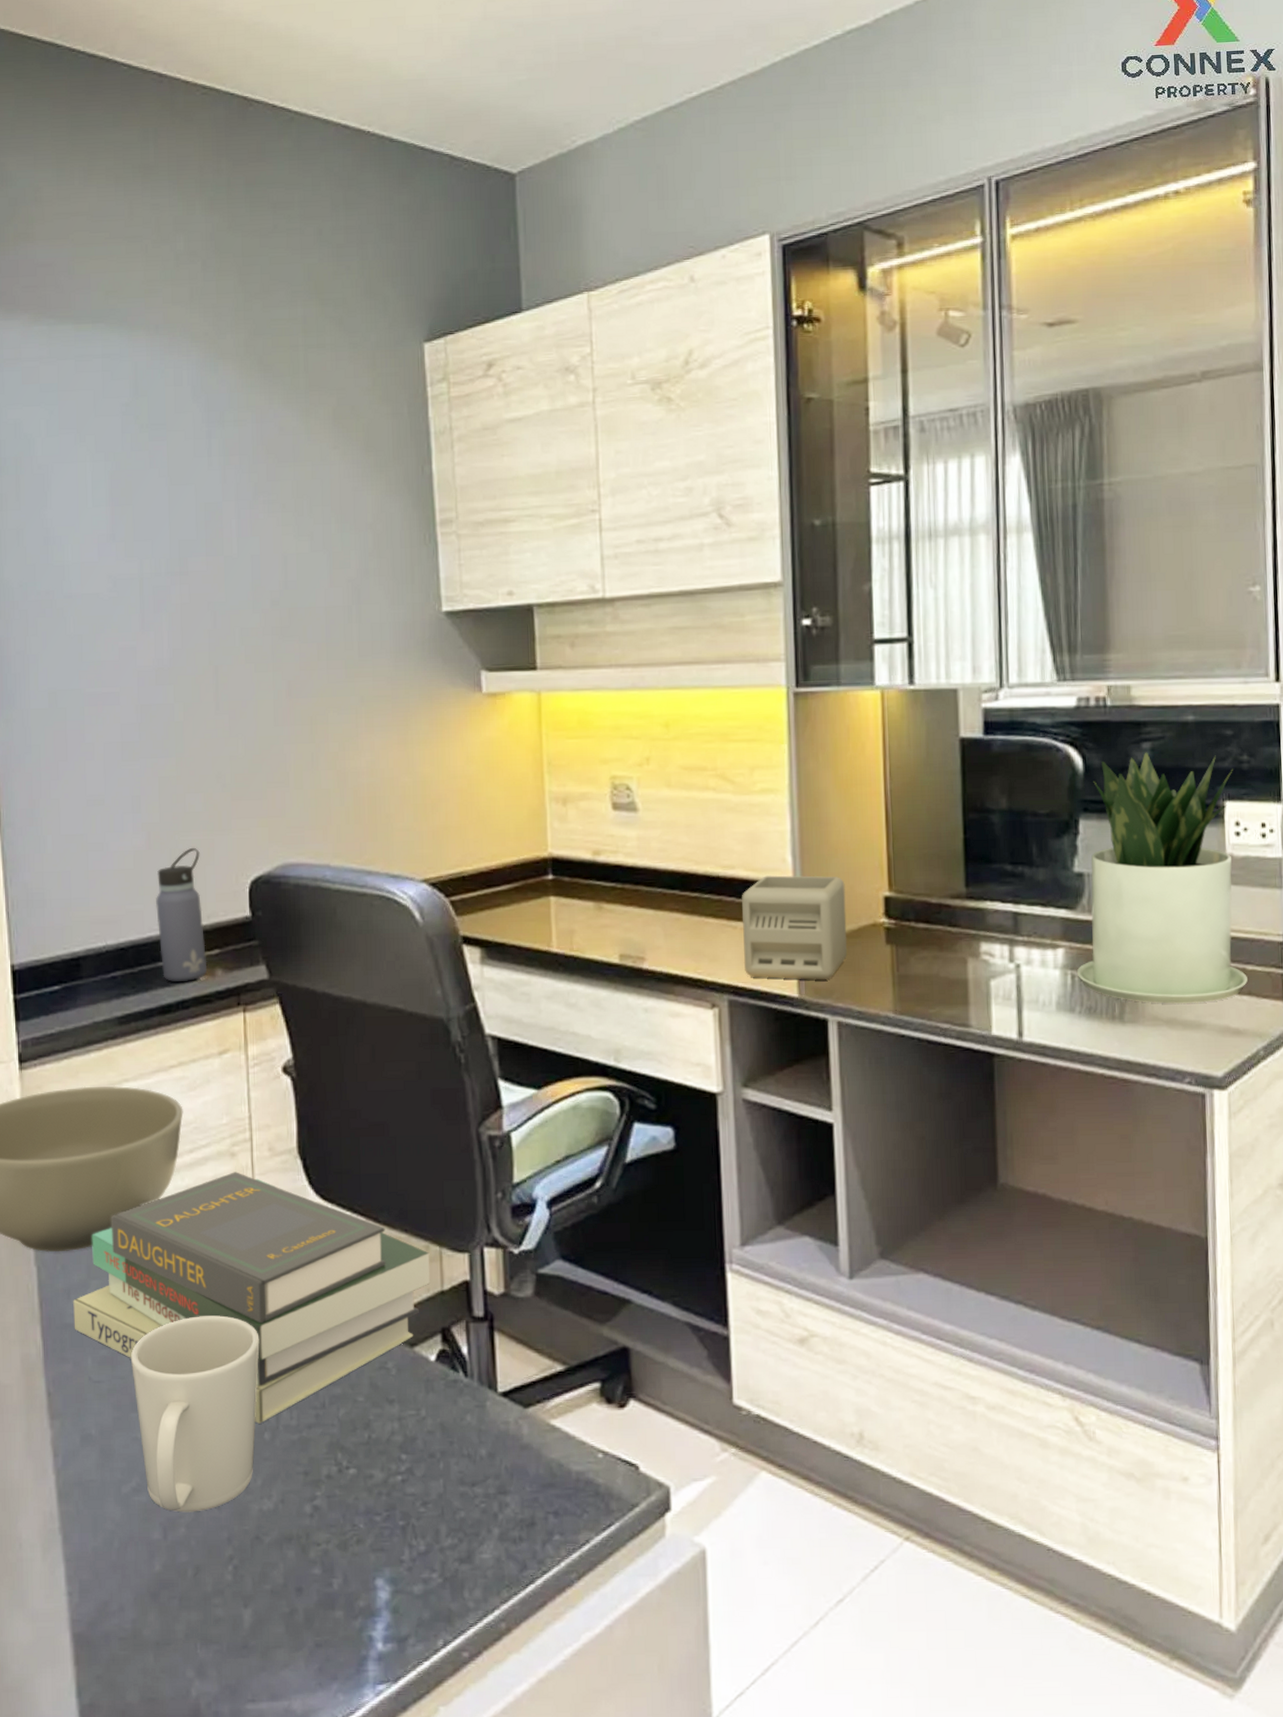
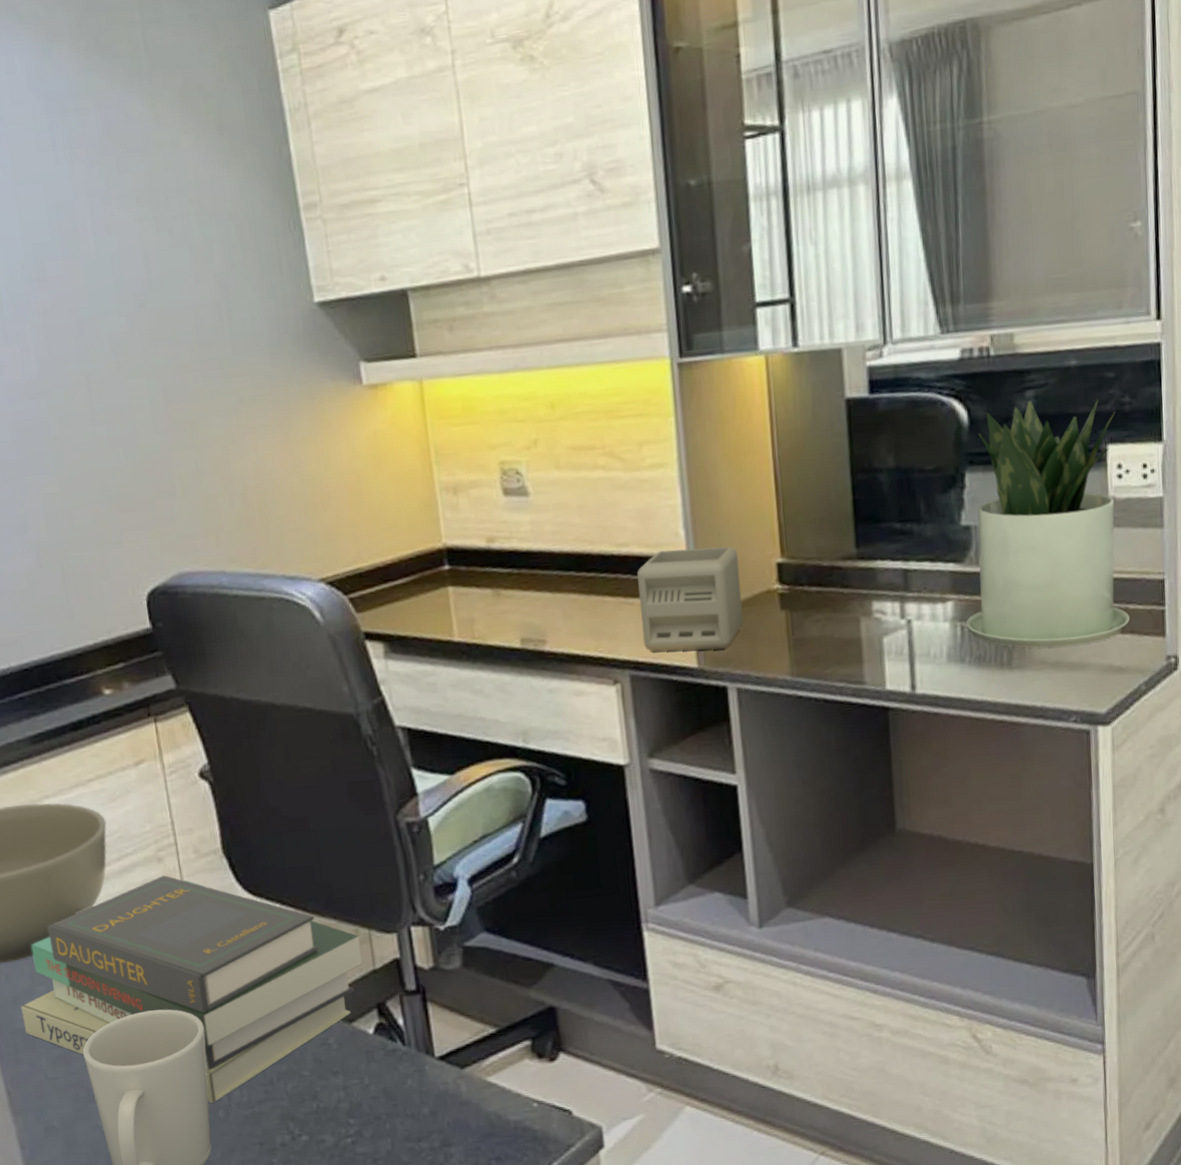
water bottle: present [156,847,208,982] -> none [52,563,114,698]

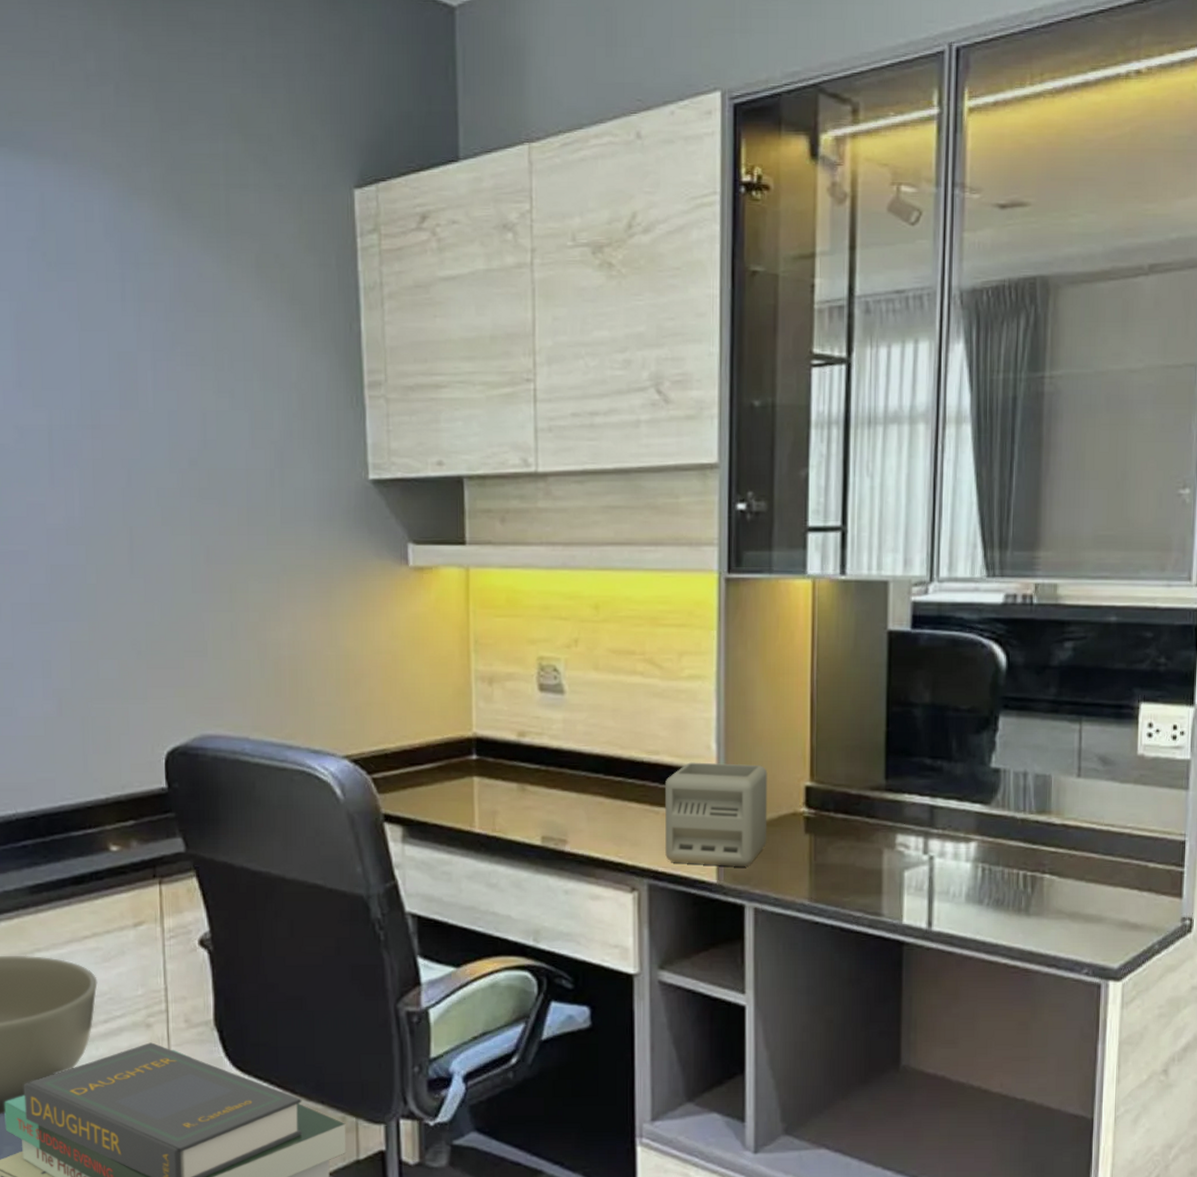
planter: present [965,399,1131,648] -> none [987,651,1150,898]

